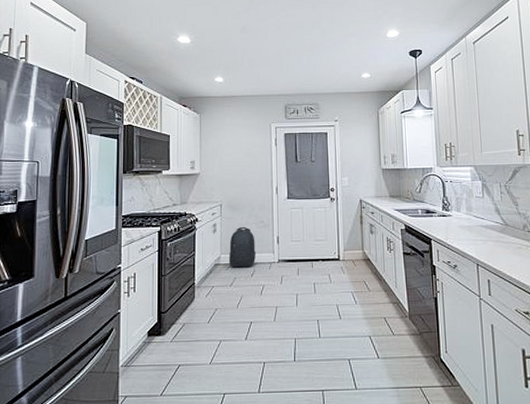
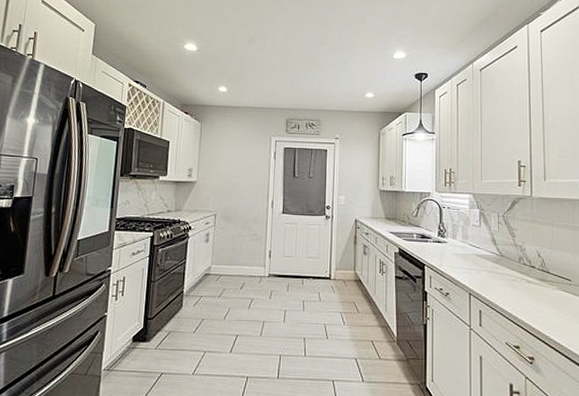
backpack: present [228,226,256,268] -> none [219,238,247,280]

